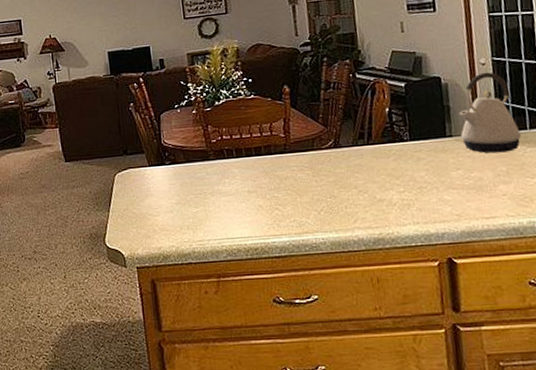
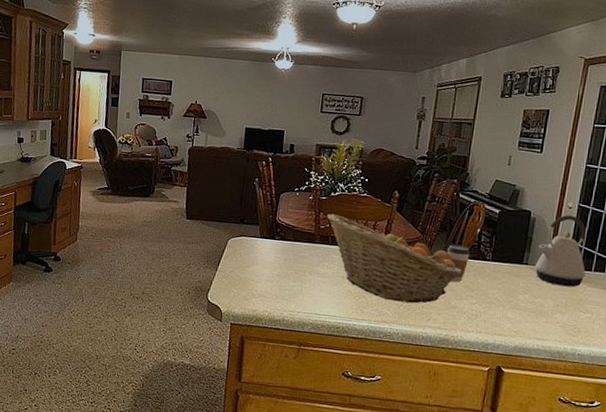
fruit basket: none [215,124,381,207] -> present [326,213,462,304]
coffee cup: none [356,130,385,172] -> present [447,244,470,282]

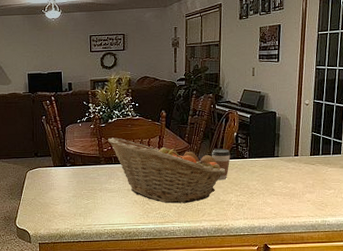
kettle: present [535,215,587,287] -> none [285,110,326,171]

